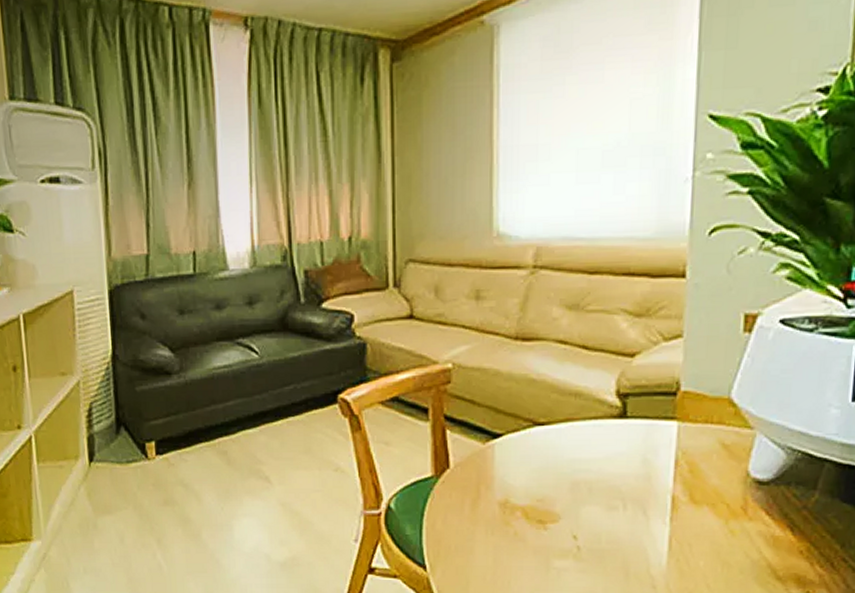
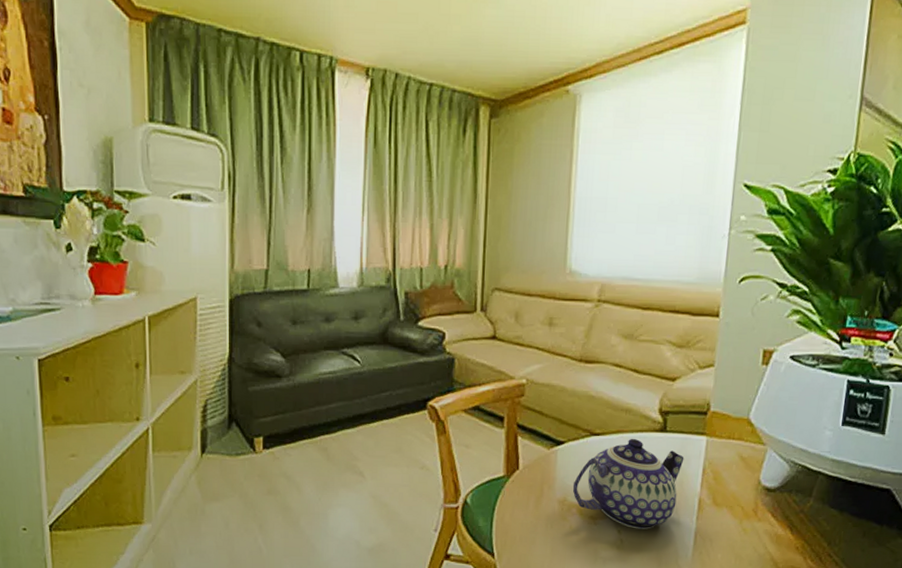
teapot: none [515,427,651,534] -> present [572,438,684,529]

